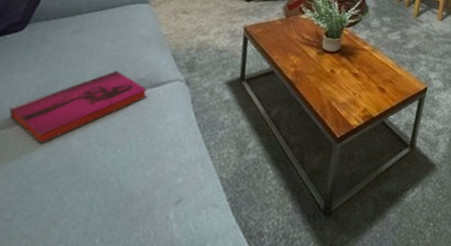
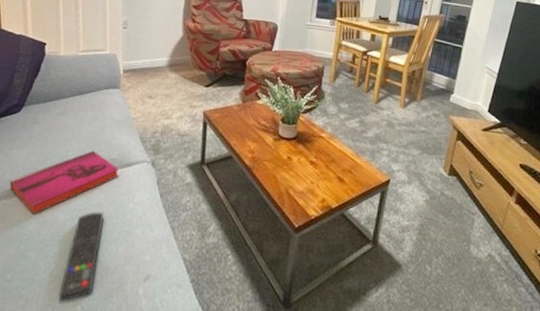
remote control: none [72,136,129,237] -> present [58,211,104,302]

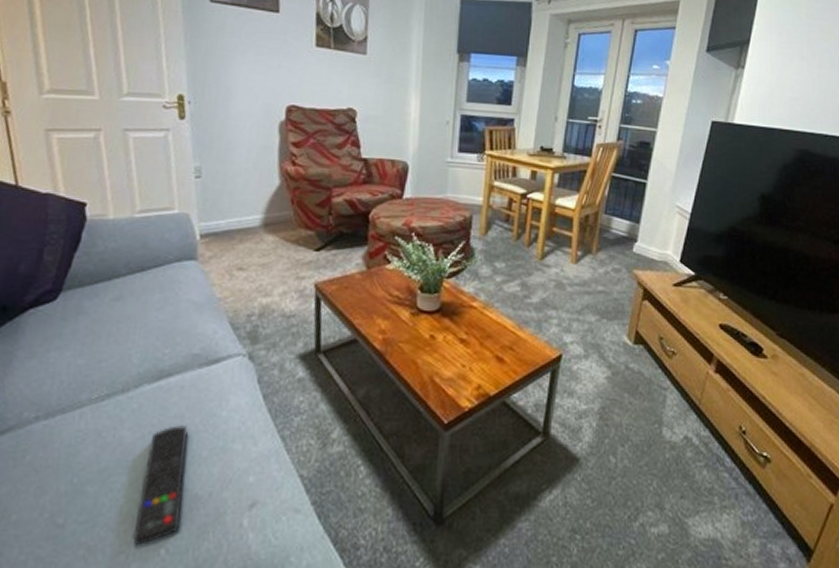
hardback book: present [9,150,119,214] -> none [50,344,204,436]

